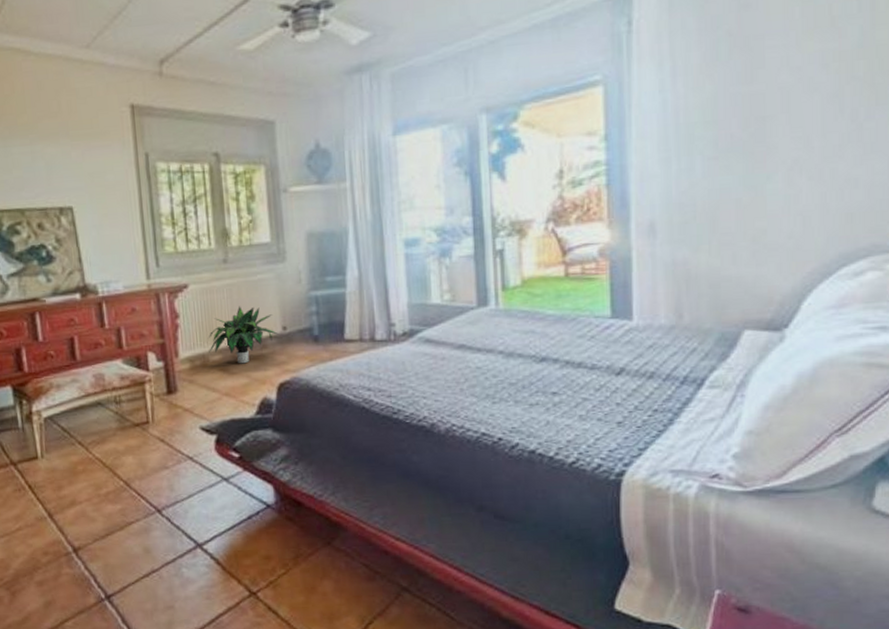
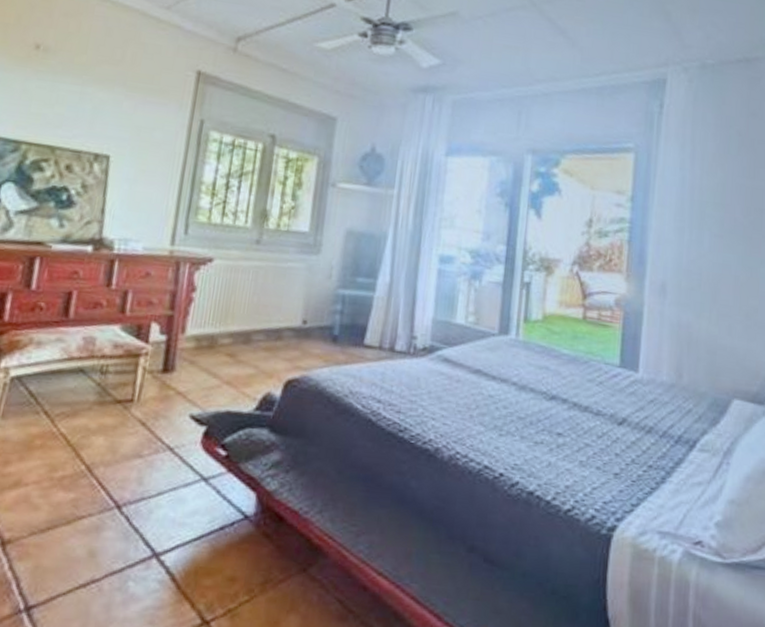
potted plant: present [208,306,278,364] -> none [219,291,297,353]

